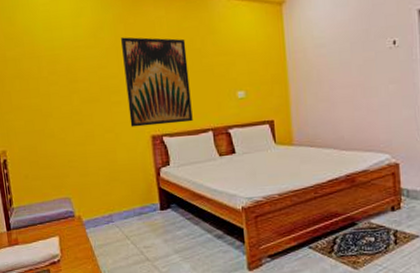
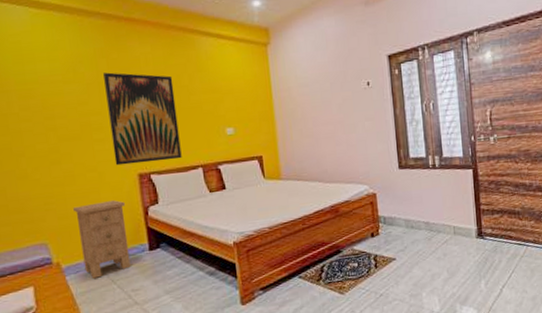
nightstand: none [93,161,144,233] -> present [73,200,131,279]

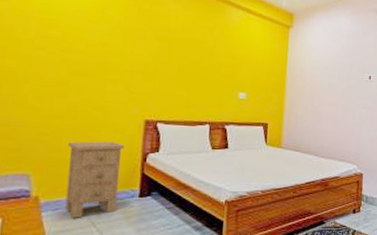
wall art: present [103,72,182,166] -> none [123,20,198,113]

